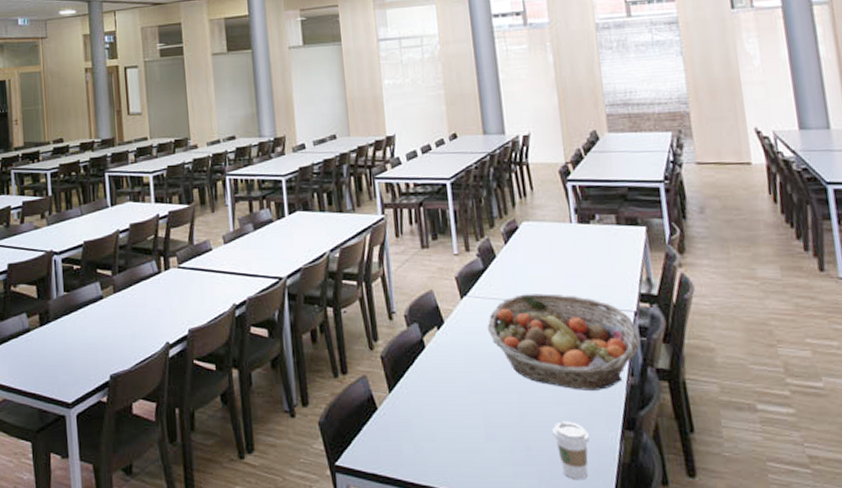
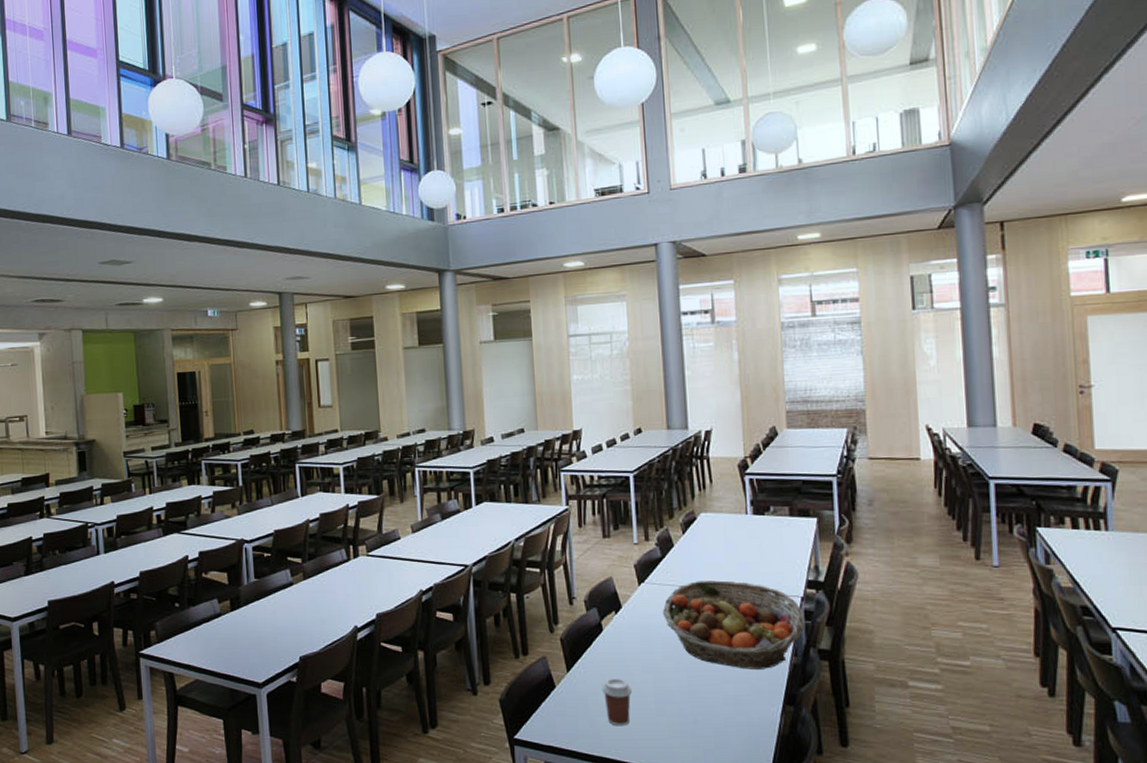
coffee cup: none [427,399,459,453] -> present [602,678,632,726]
coffee cup: present [552,421,590,479] -> none [719,697,753,749]

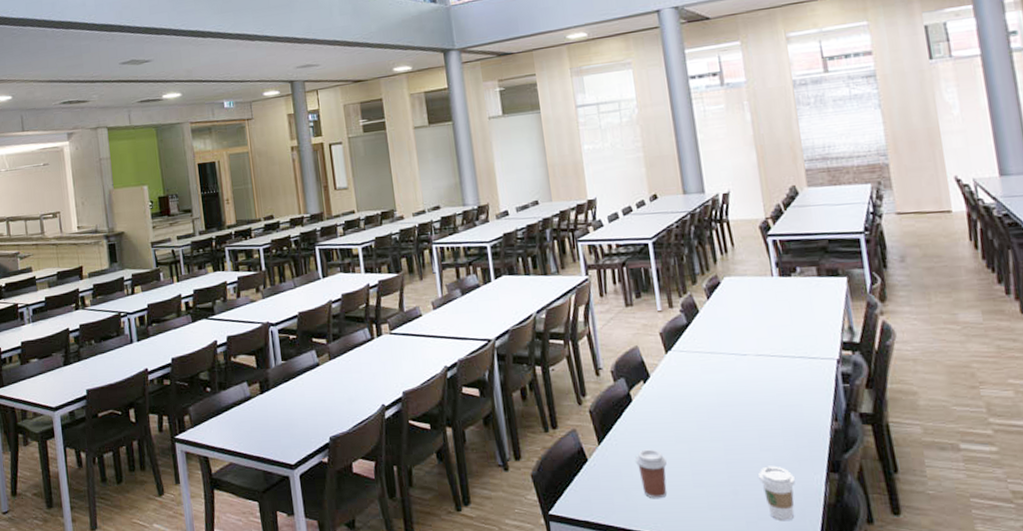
fruit basket: present [662,580,806,669] -> none [692,345,844,437]
coffee cup: none [719,697,753,749] -> present [758,466,795,520]

